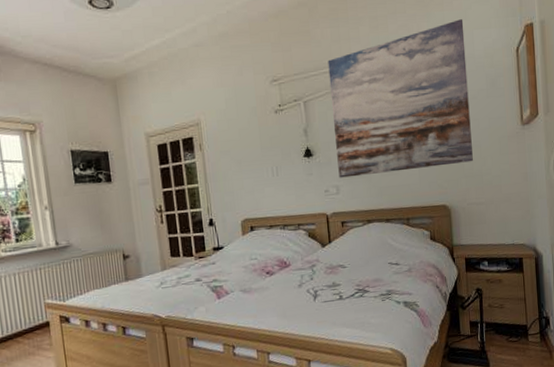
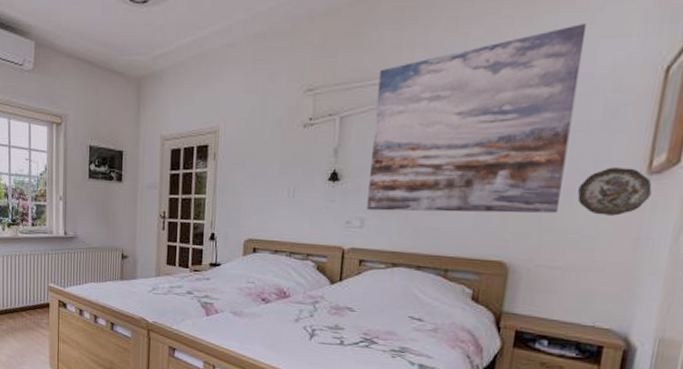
decorative plate: none [483,122,527,159] -> present [577,167,652,216]

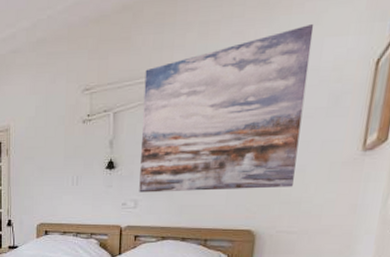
decorative plate: present [577,167,652,216] -> none [308,146,366,187]

